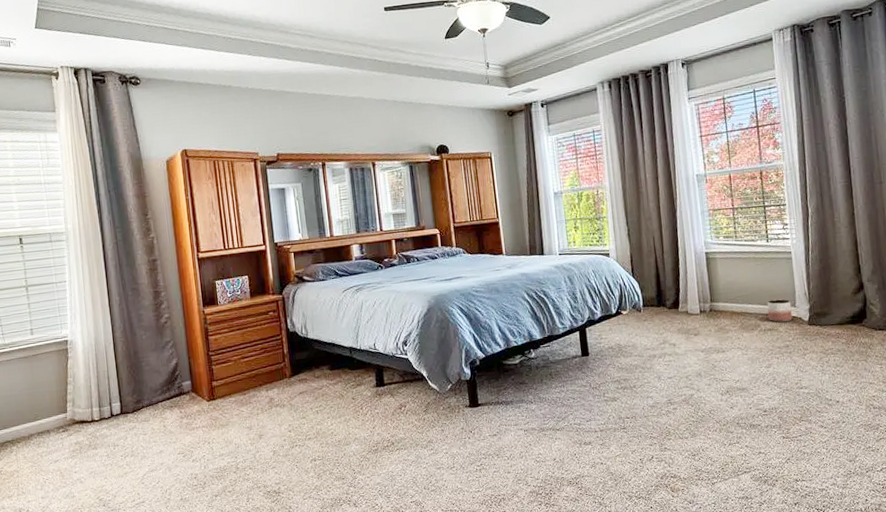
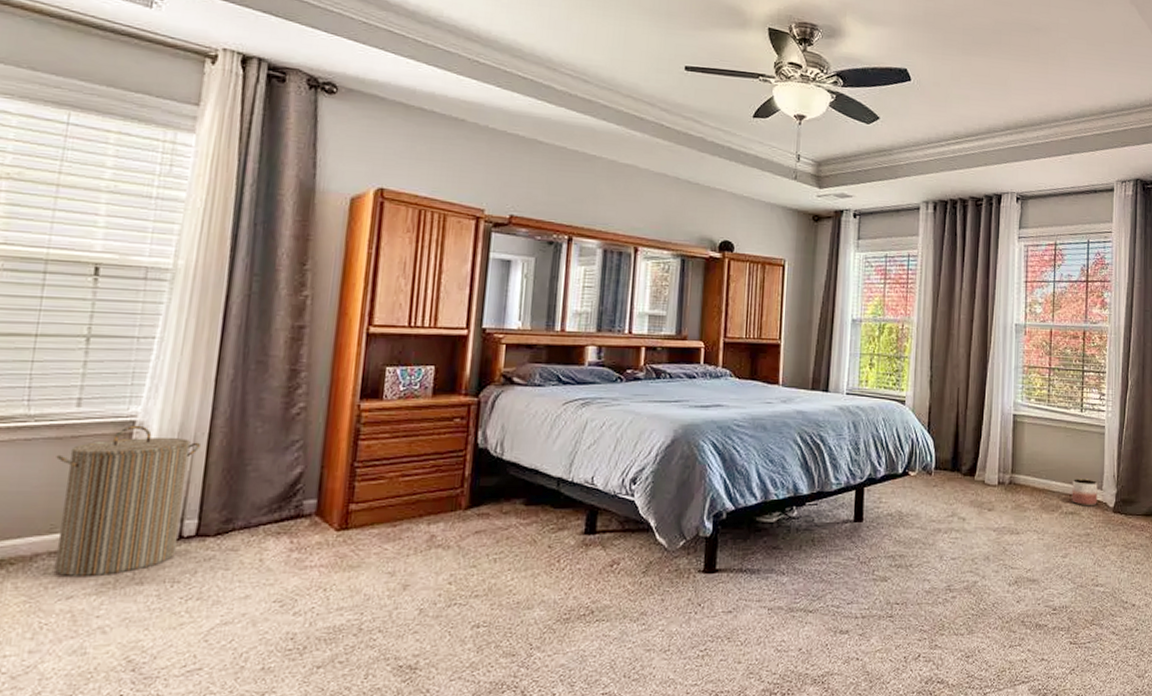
laundry hamper: none [27,342,111,448] -> present [54,425,202,578]

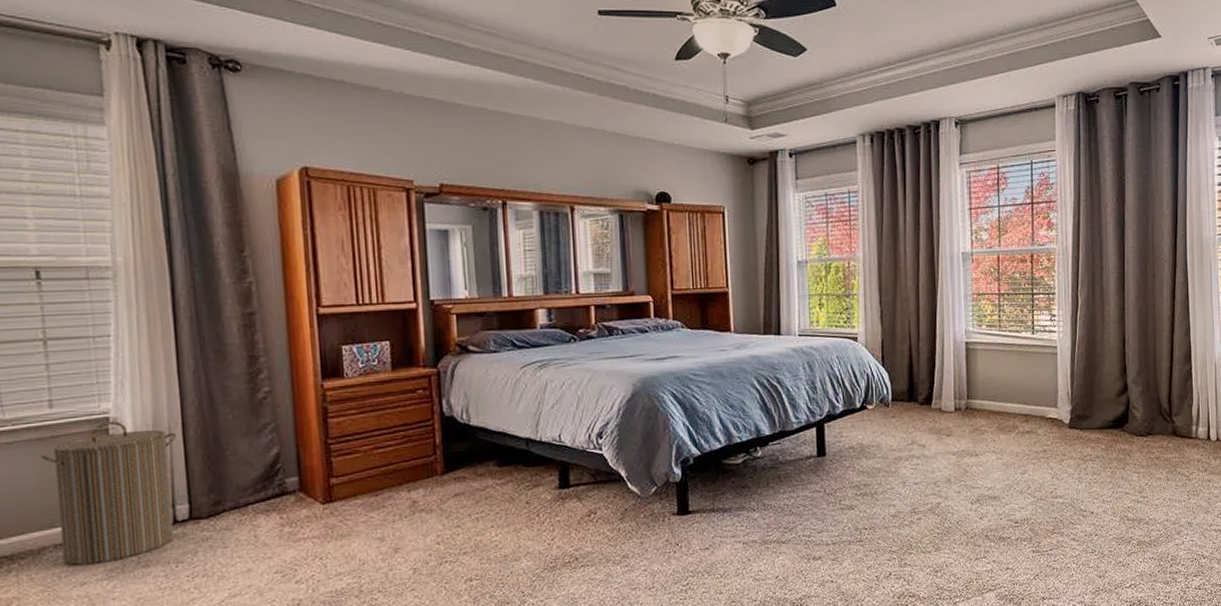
planter: present [1072,479,1098,506] -> none [1027,398,1053,425]

